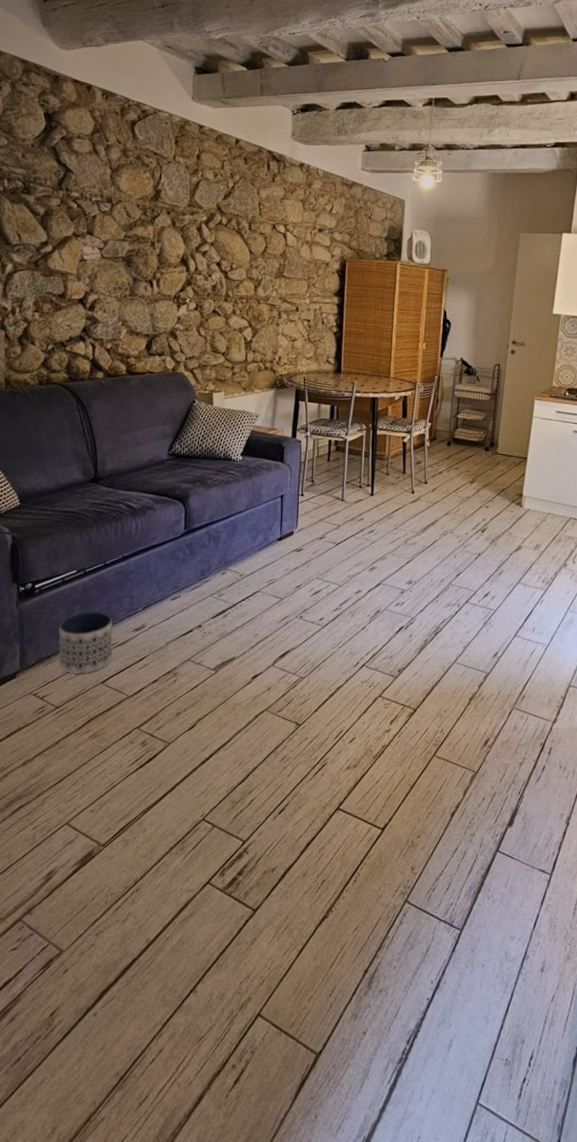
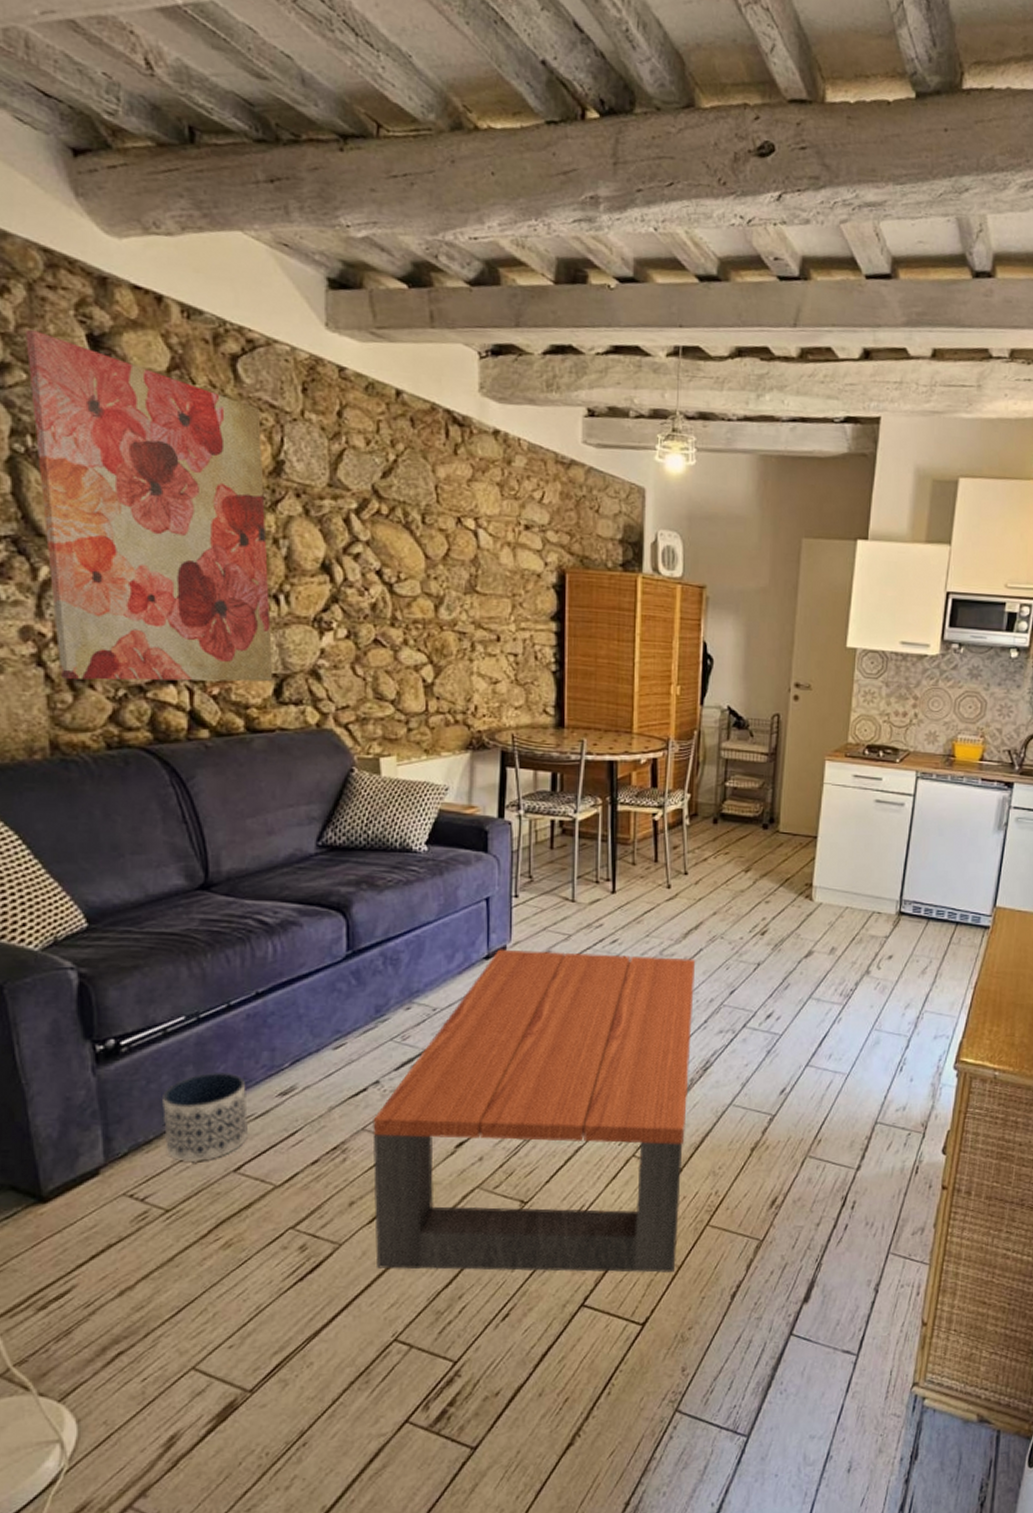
wall art: none [8,112,148,340] -> present [26,329,273,682]
coffee table: none [193,533,432,790] -> present [372,949,696,1273]

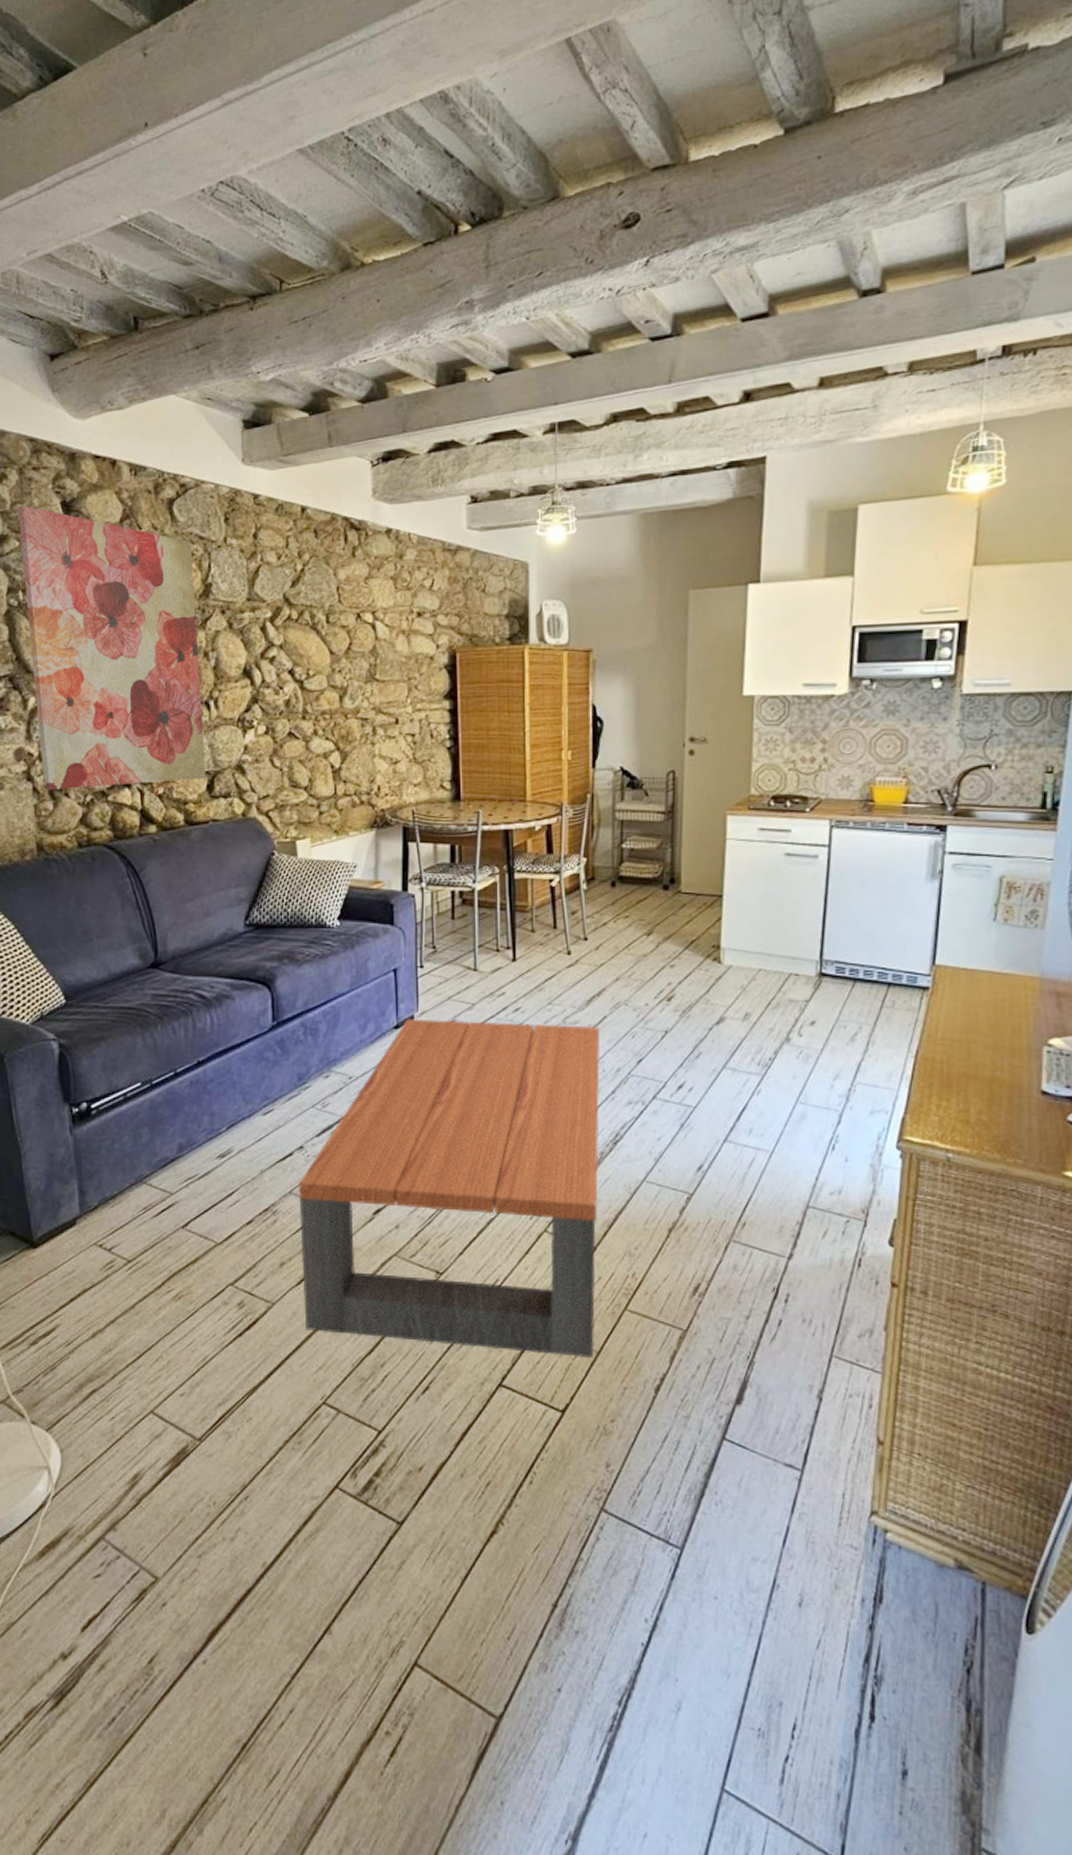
planter: present [163,1073,249,1163] -> none [124,1135,194,1218]

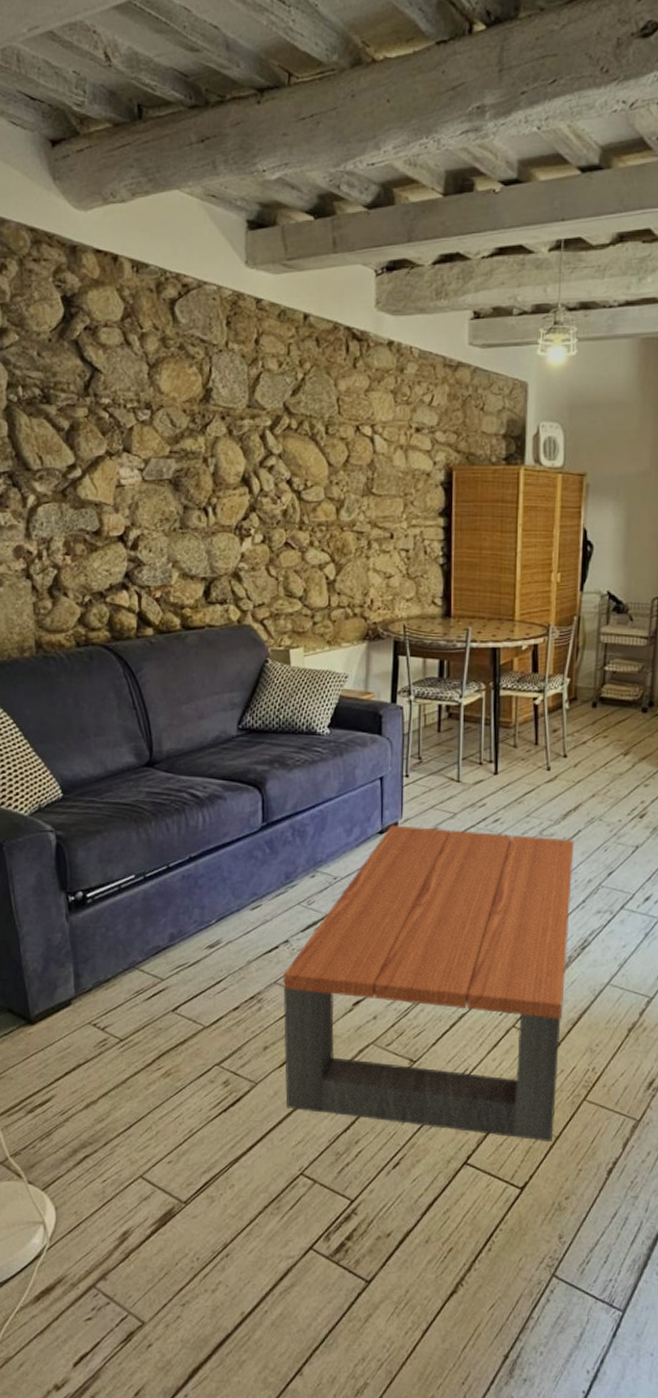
wall art: present [18,505,206,791] -> none [18,297,203,590]

